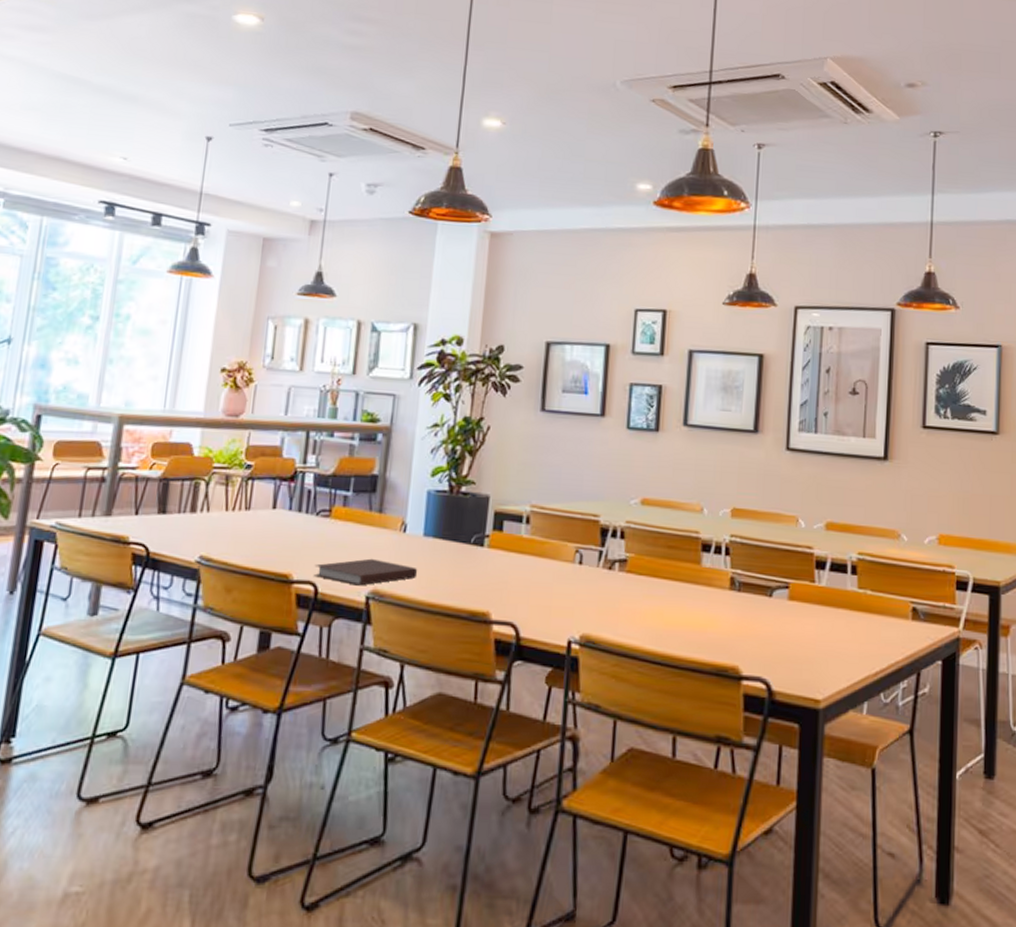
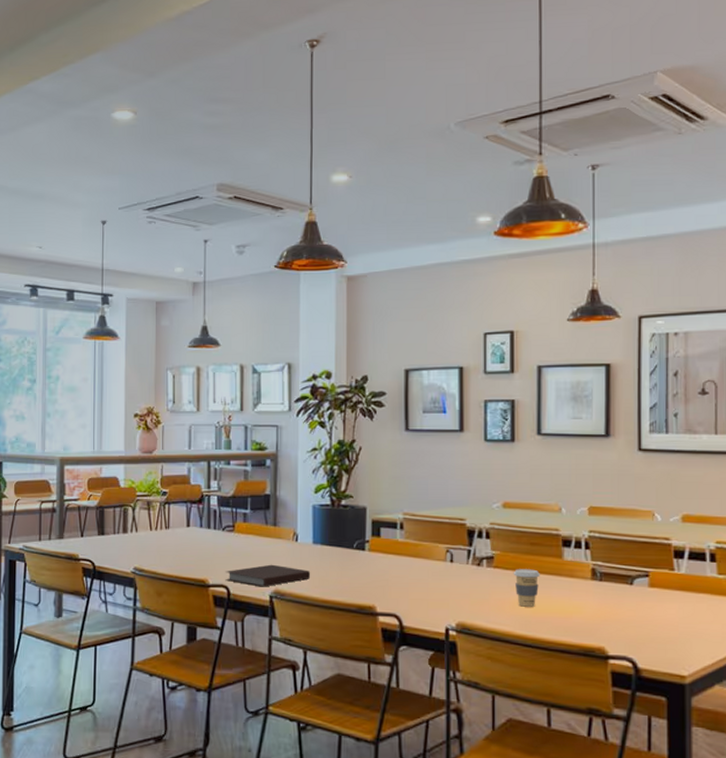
coffee cup: none [646,575,676,619] -> present [513,569,540,607]

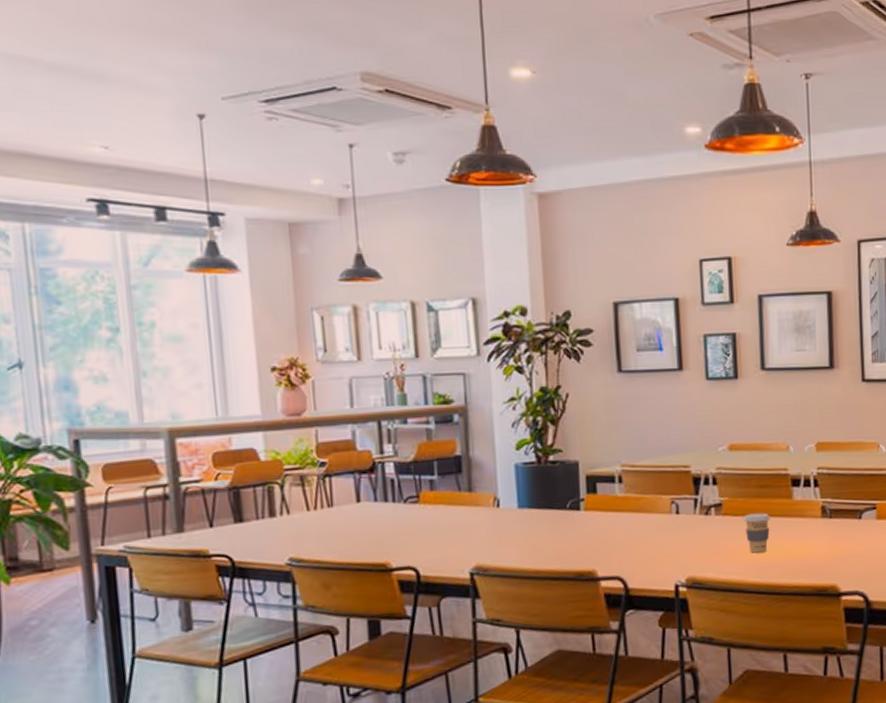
notebook: present [225,564,311,587] -> none [411,536,519,564]

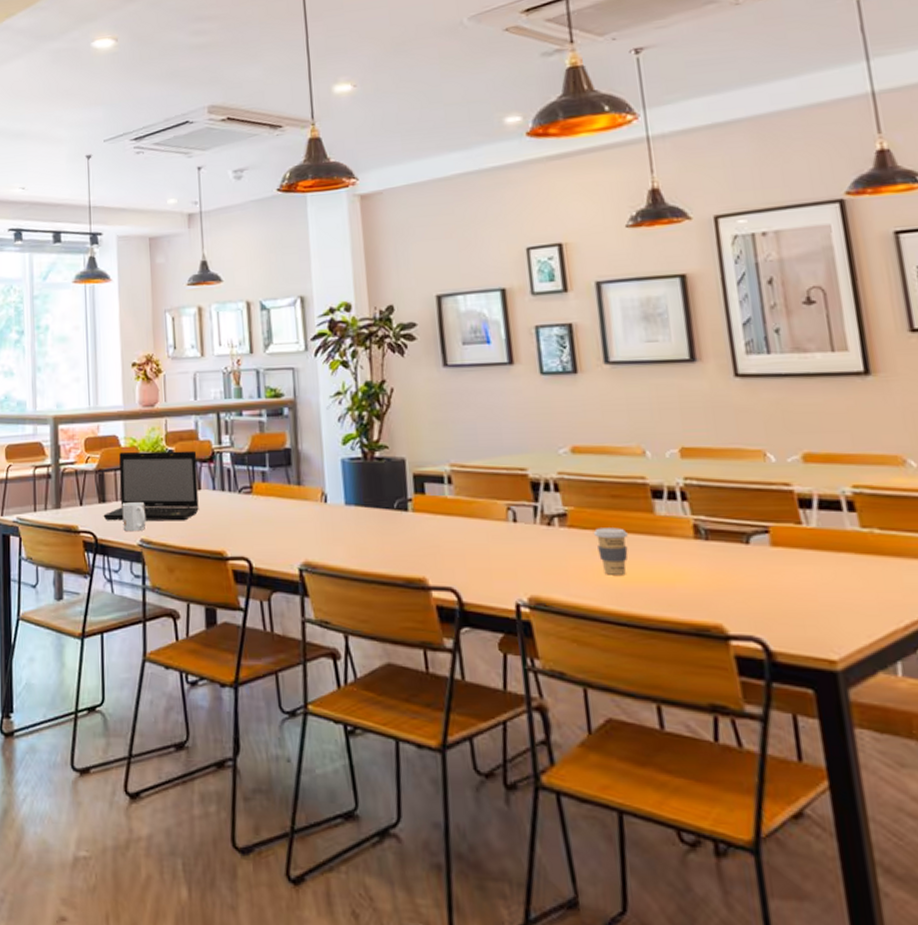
laptop: none [240,461,359,541] -> present [103,450,199,521]
mug: none [264,519,295,551] -> present [122,502,146,531]

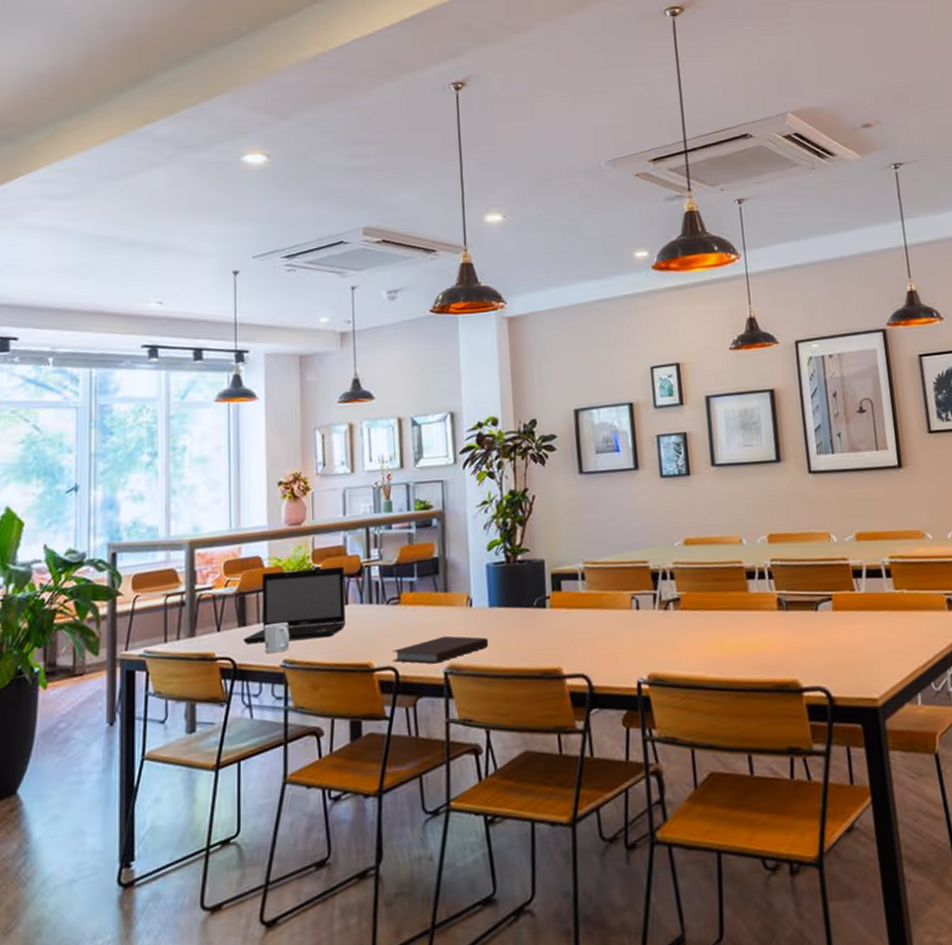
notebook: none [245,531,346,559] -> present [392,635,489,664]
coffee cup: present [593,528,628,575] -> none [701,606,728,648]

